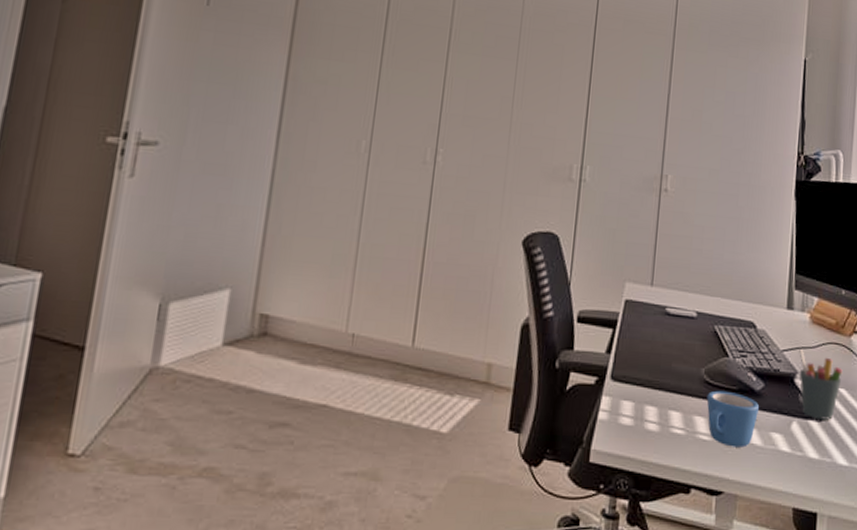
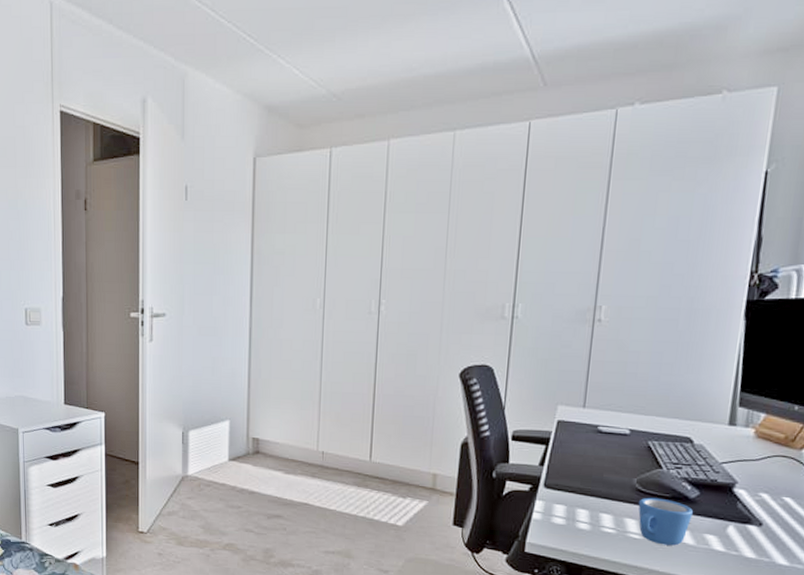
pen holder: present [799,349,843,420] -> none [738,462,789,525]

